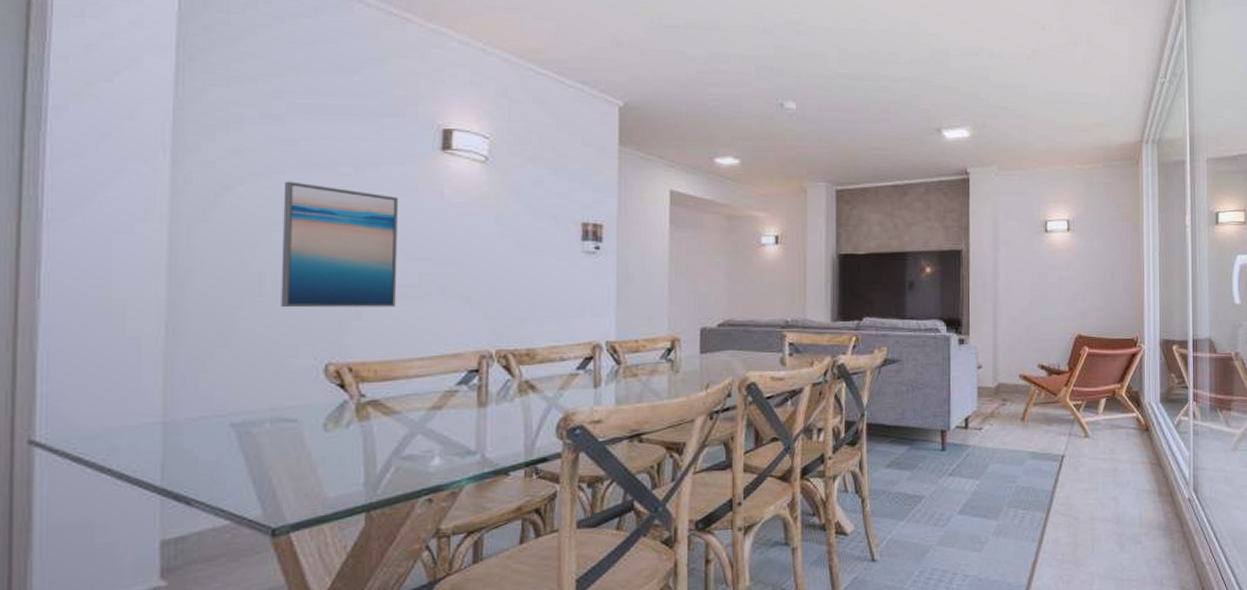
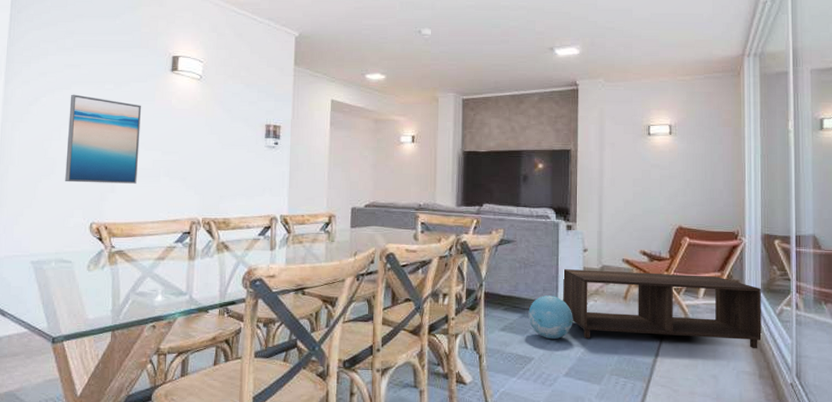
decorative ball: none [917,422,967,473] -> present [528,295,573,340]
coffee table: none [956,388,1160,469] -> present [563,269,761,349]

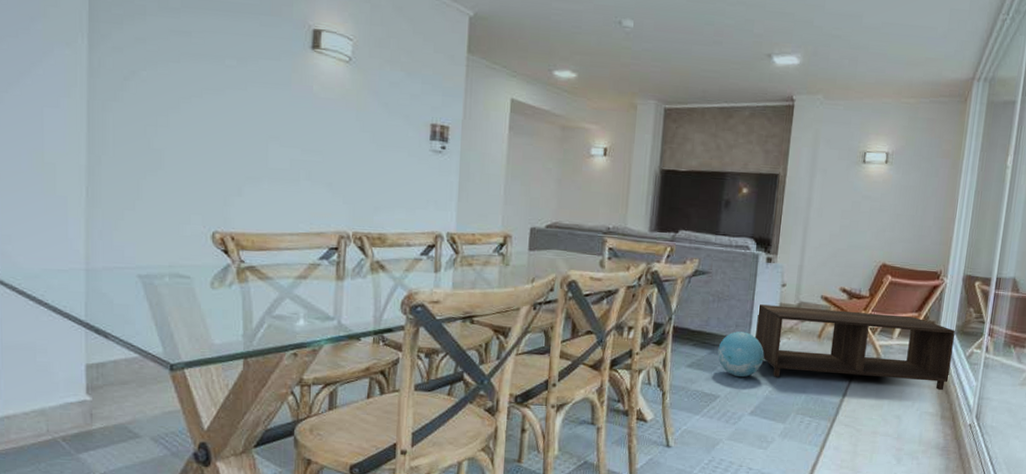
wall art: present [65,94,141,184] -> none [177,69,273,187]

